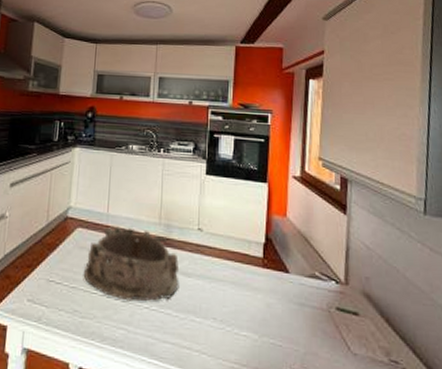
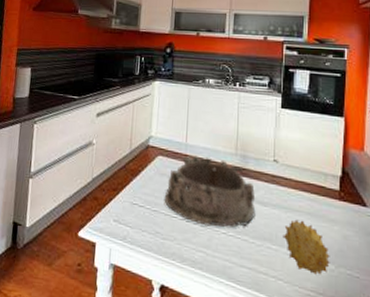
fruit: none [206,289,254,346] -> present [283,219,330,275]

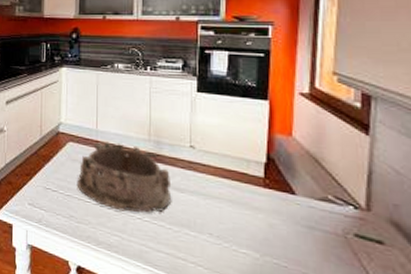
fruit: present [283,219,330,275] -> none [201,206,254,263]

